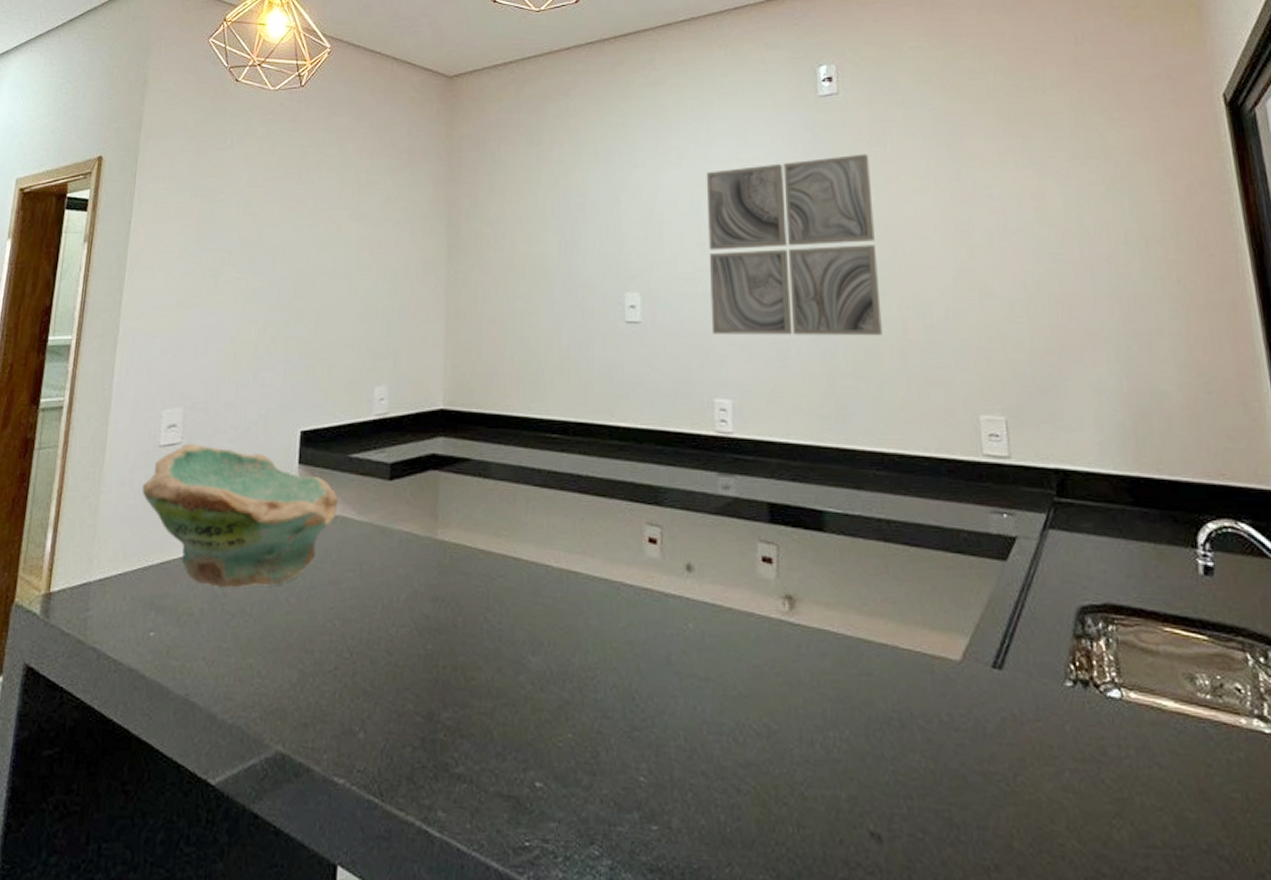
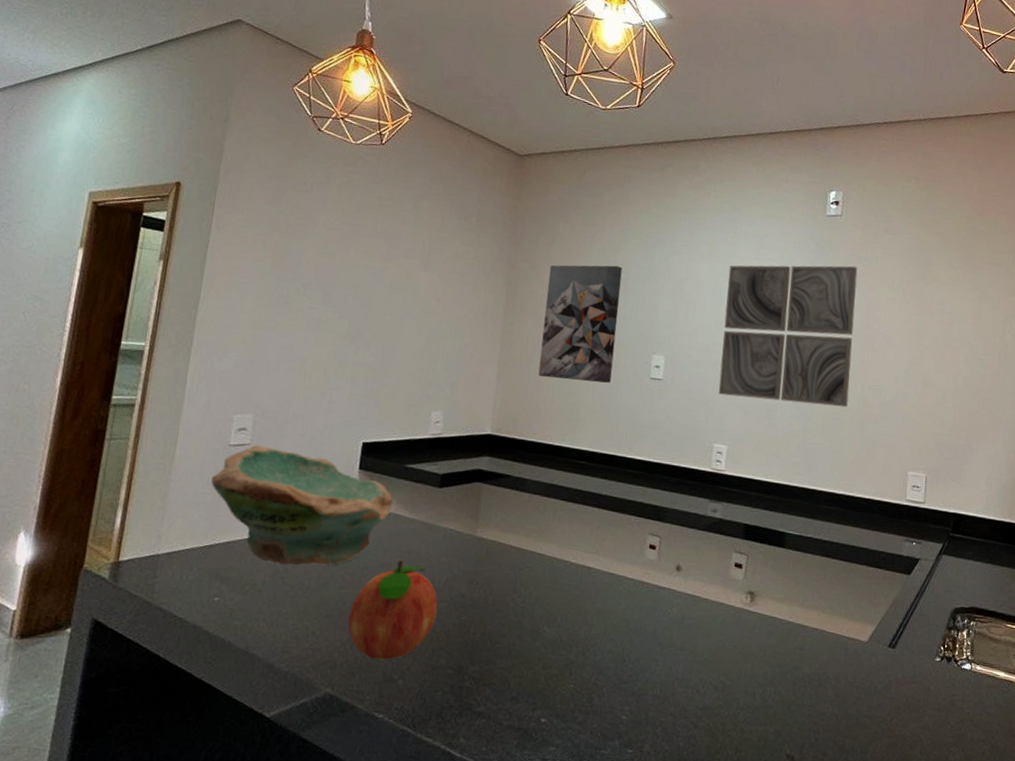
fruit: none [296,573,398,706] -> present [347,559,438,660]
wall art: none [492,189,579,334] -> present [538,265,622,383]

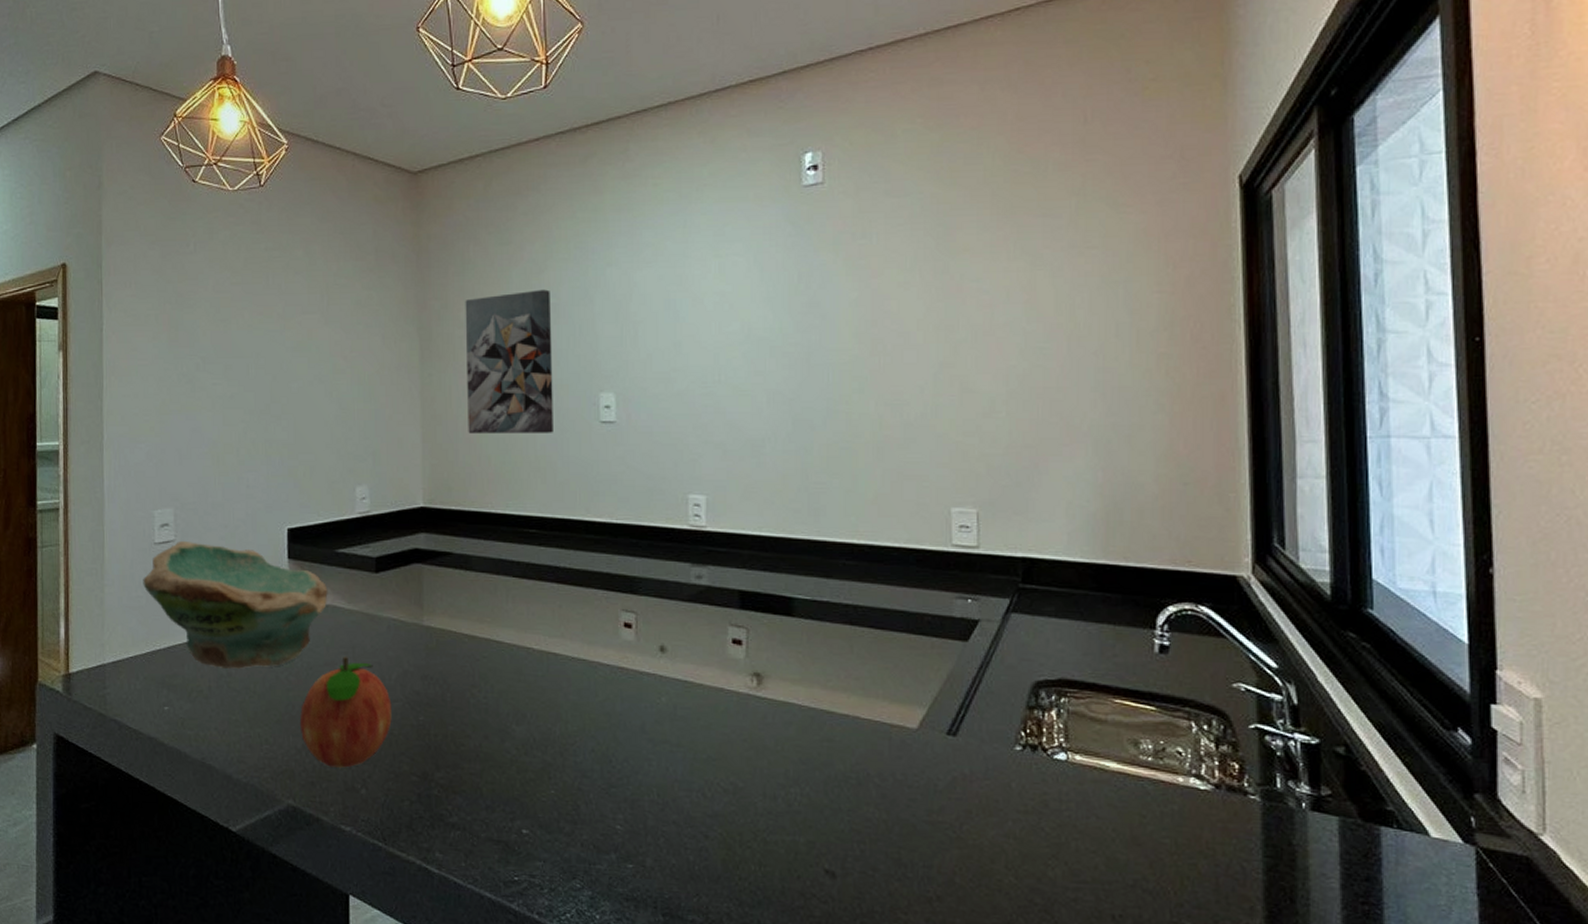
wall art: present [718,265,858,408] -> none [682,247,858,433]

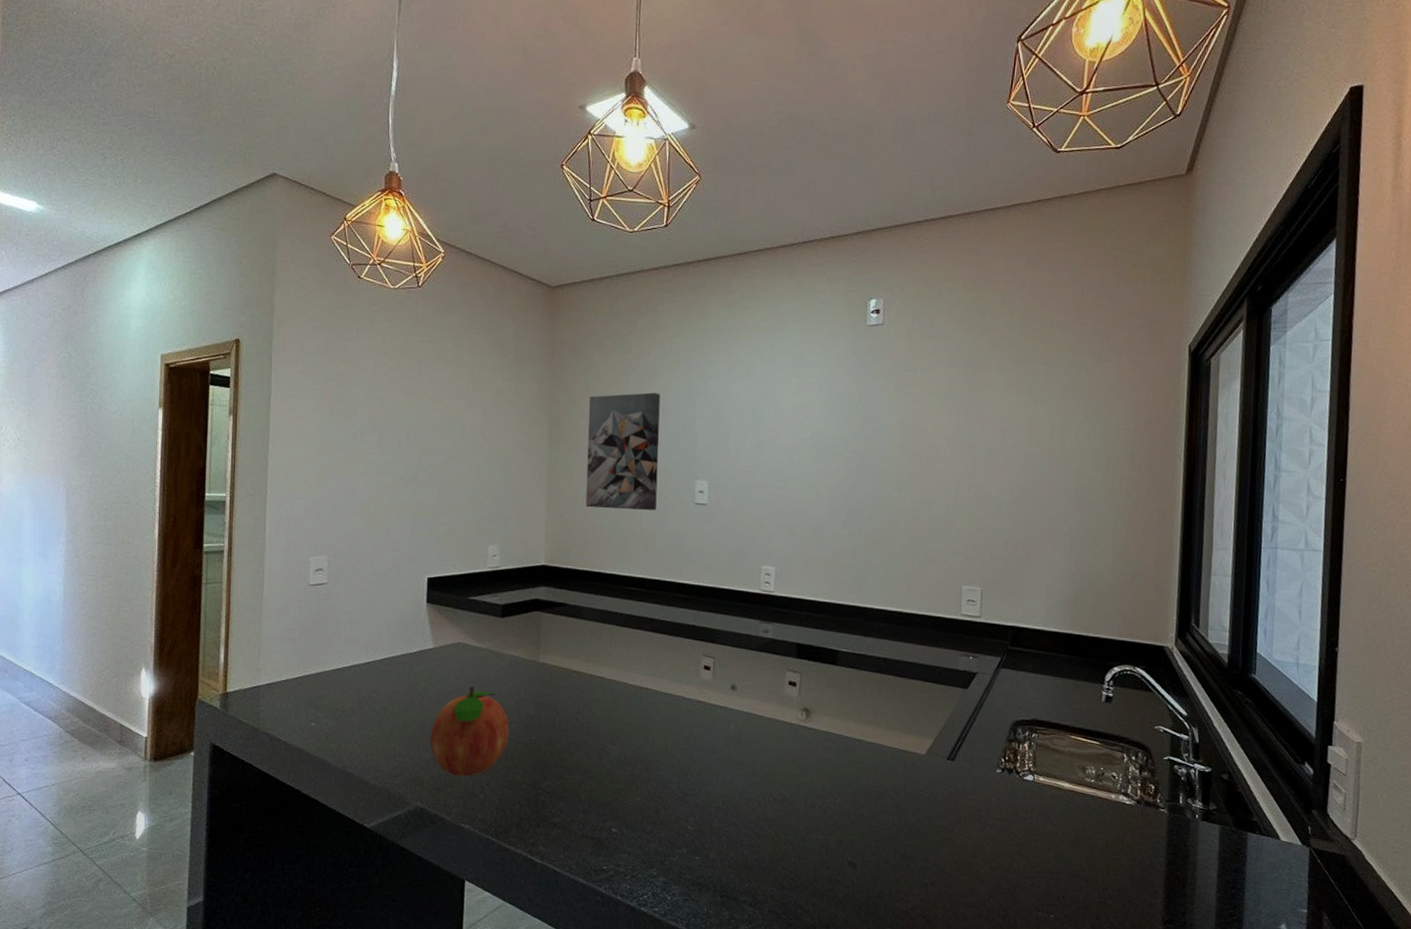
bowl: present [143,540,328,669] -> none [297,583,460,693]

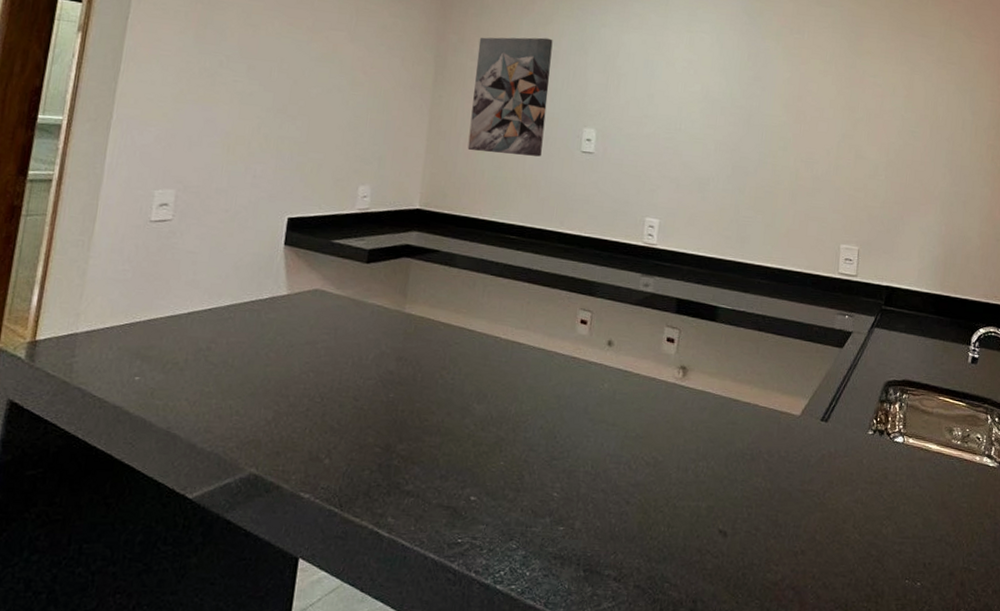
fruit: present [429,685,509,777] -> none [272,336,366,439]

